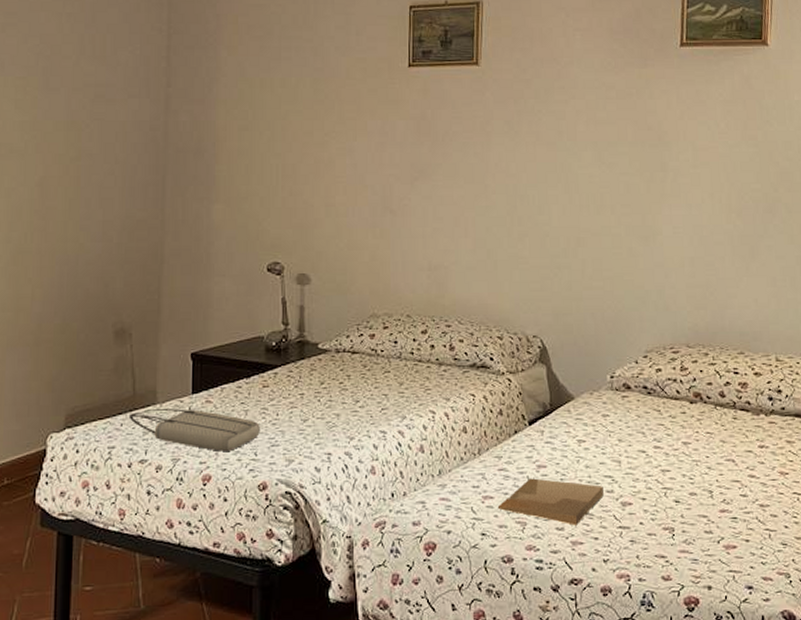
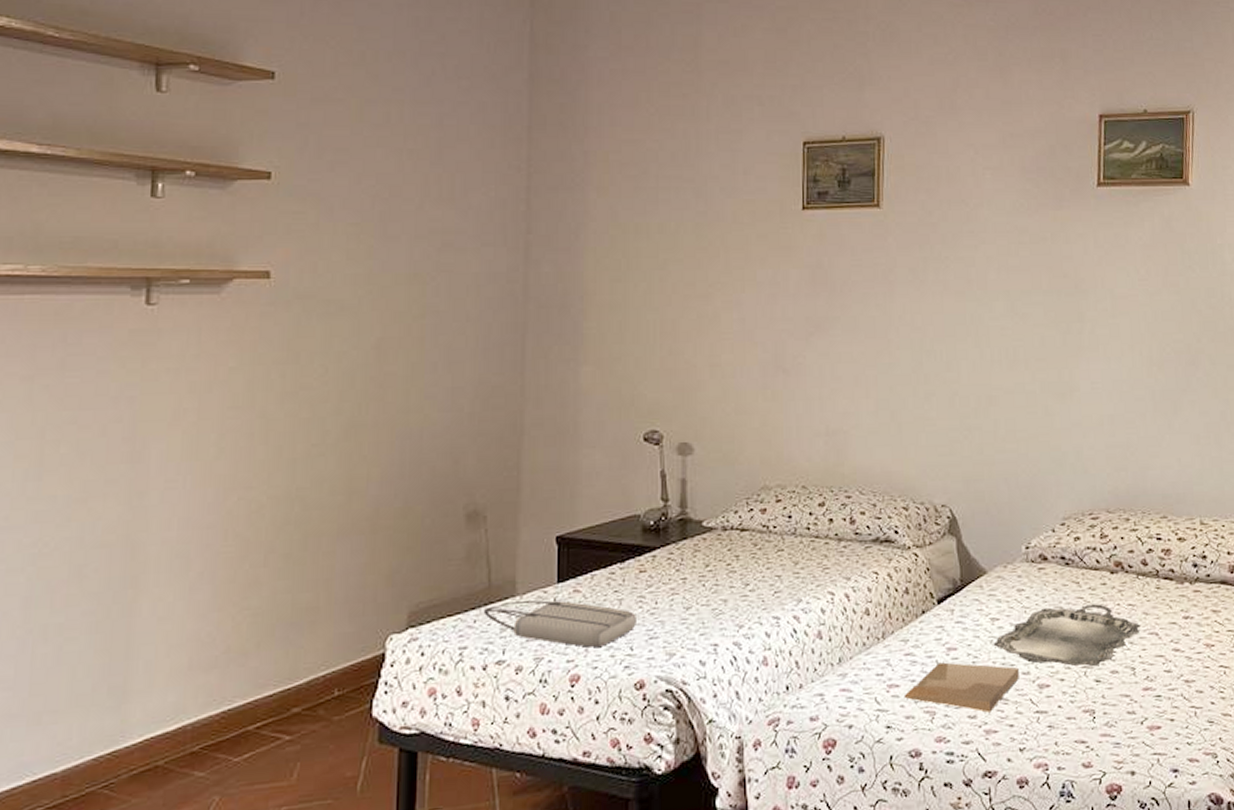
serving tray: none [580,431,719,489] -> present [993,604,1141,667]

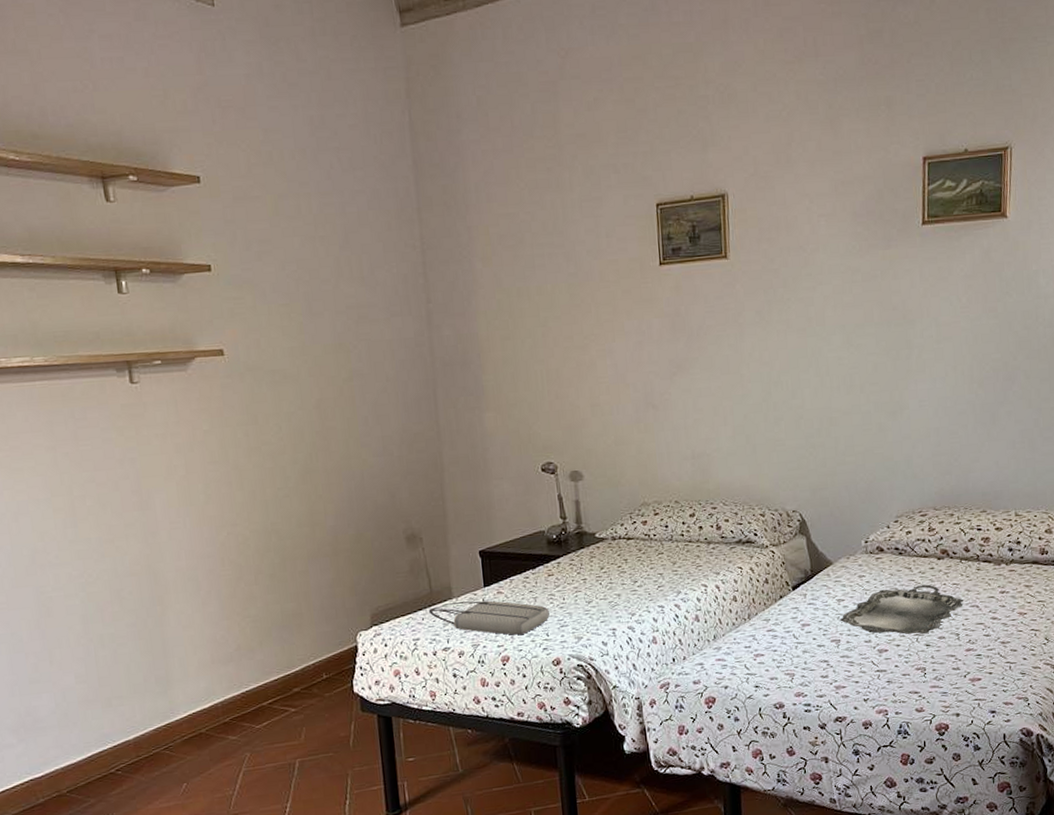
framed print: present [903,662,1019,713] -> none [768,635,862,673]

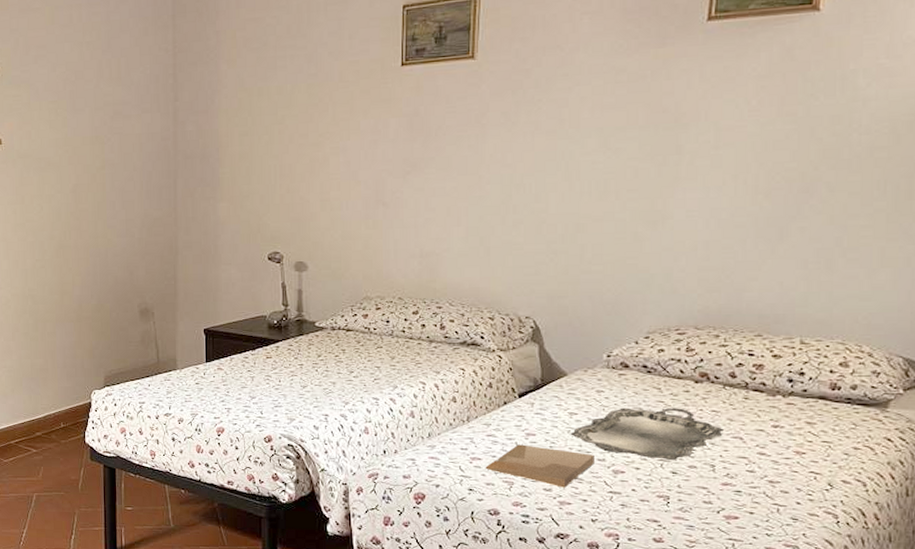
tote bag: present [428,600,550,635] -> none [154,374,265,409]
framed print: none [768,635,862,673] -> present [485,444,594,488]

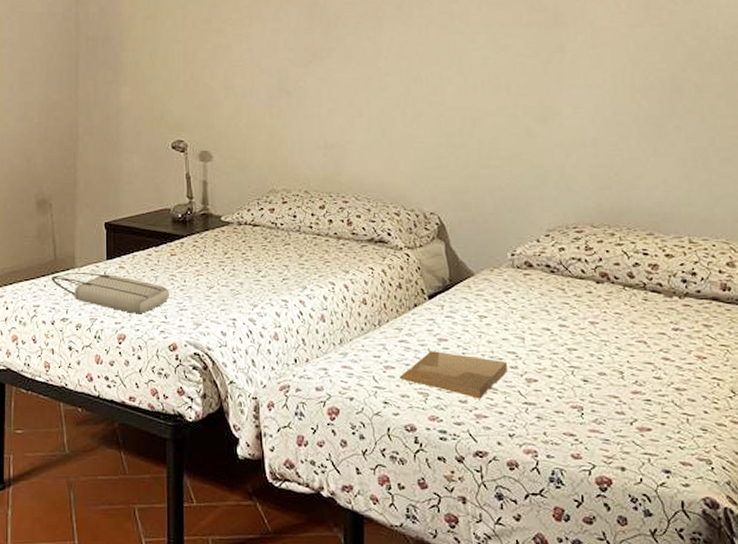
tote bag: none [154,374,265,409] -> present [51,273,169,313]
serving tray: present [570,407,725,461] -> none [481,310,629,368]

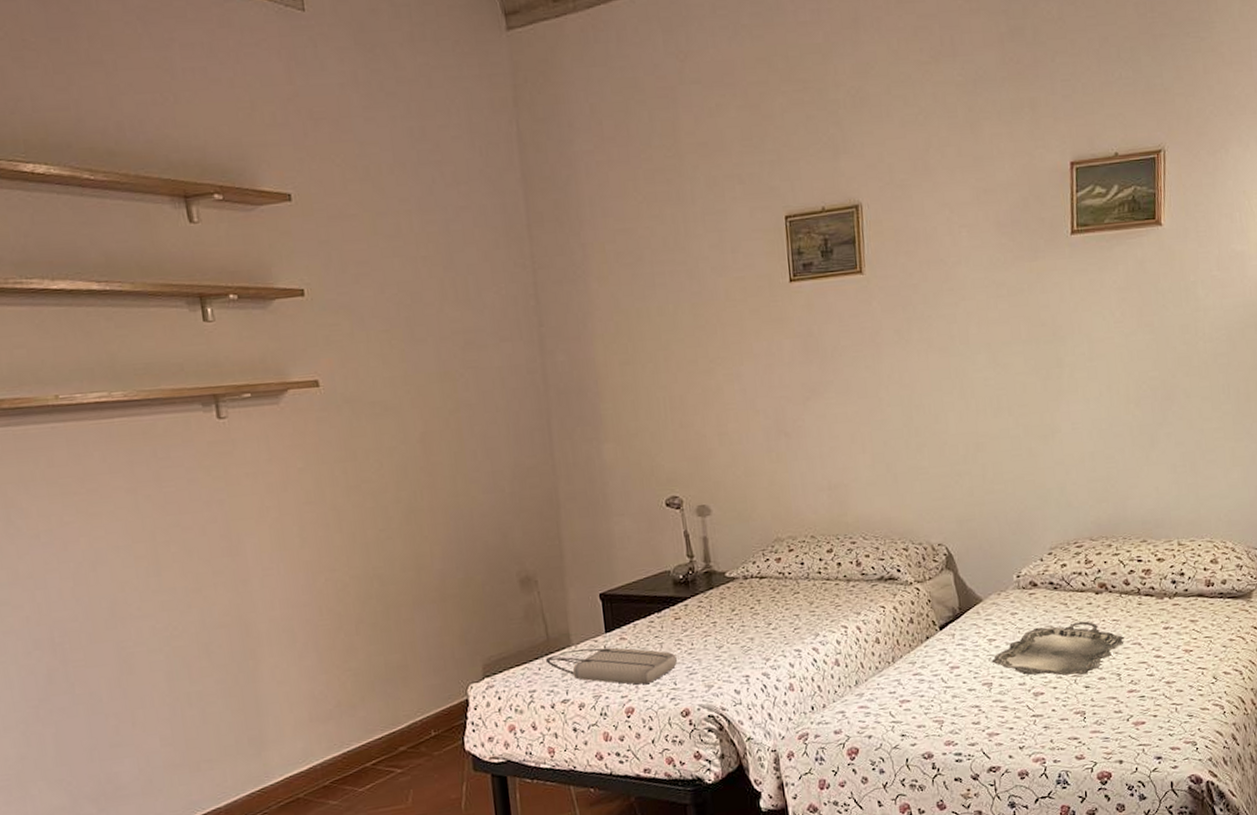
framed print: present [399,351,507,399] -> none [914,679,1016,719]
serving tray: none [481,310,629,368] -> present [991,621,1125,676]

